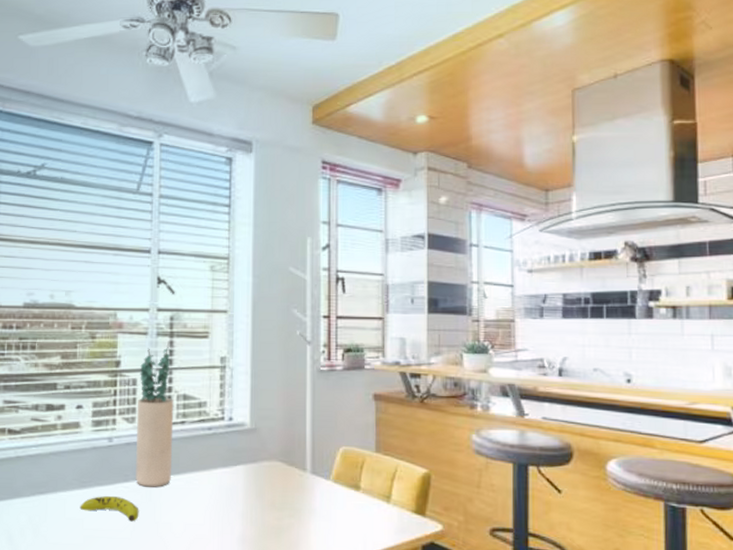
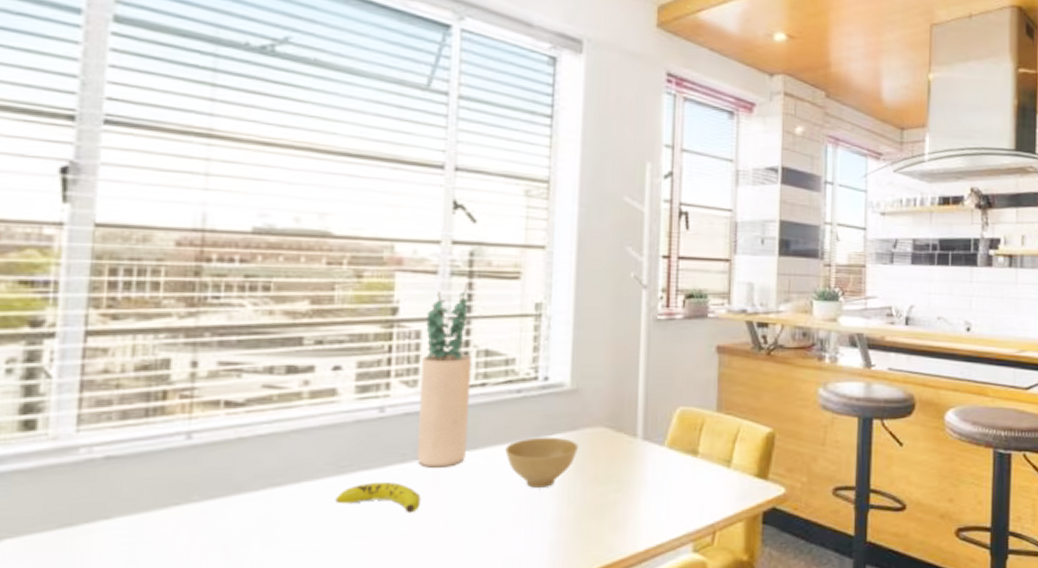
bowl: none [201,467,258,509] -> present [505,437,579,488]

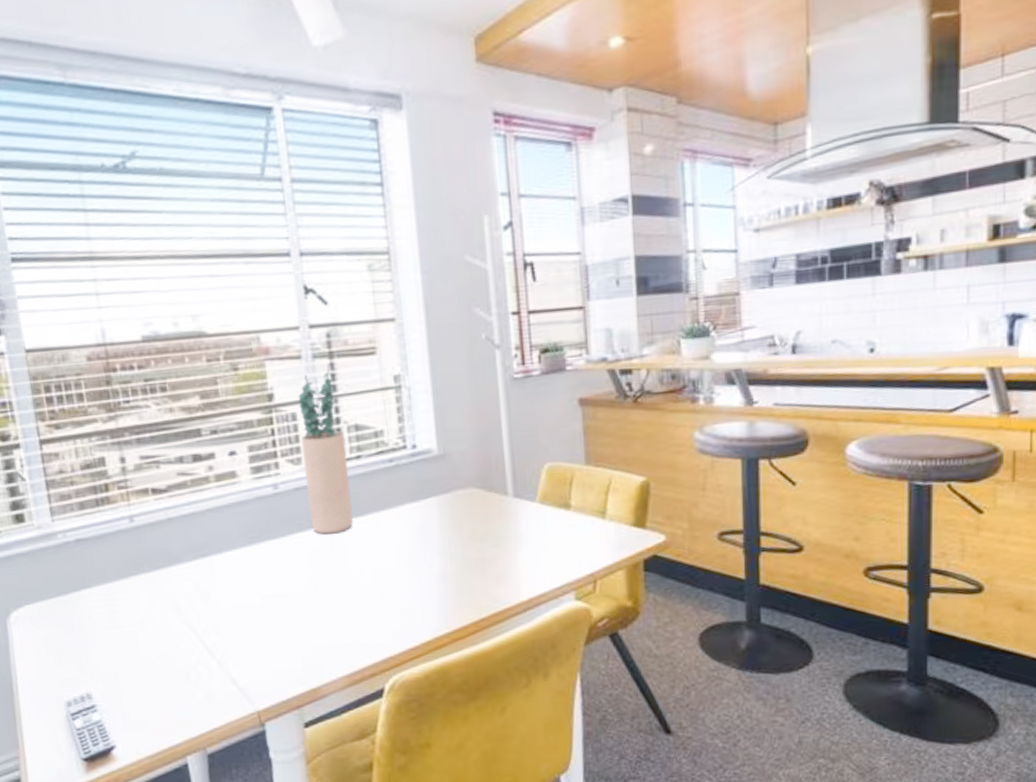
fruit: present [335,482,421,513] -> none [251,548,322,574]
bowl: present [505,437,579,488] -> none [387,500,454,547]

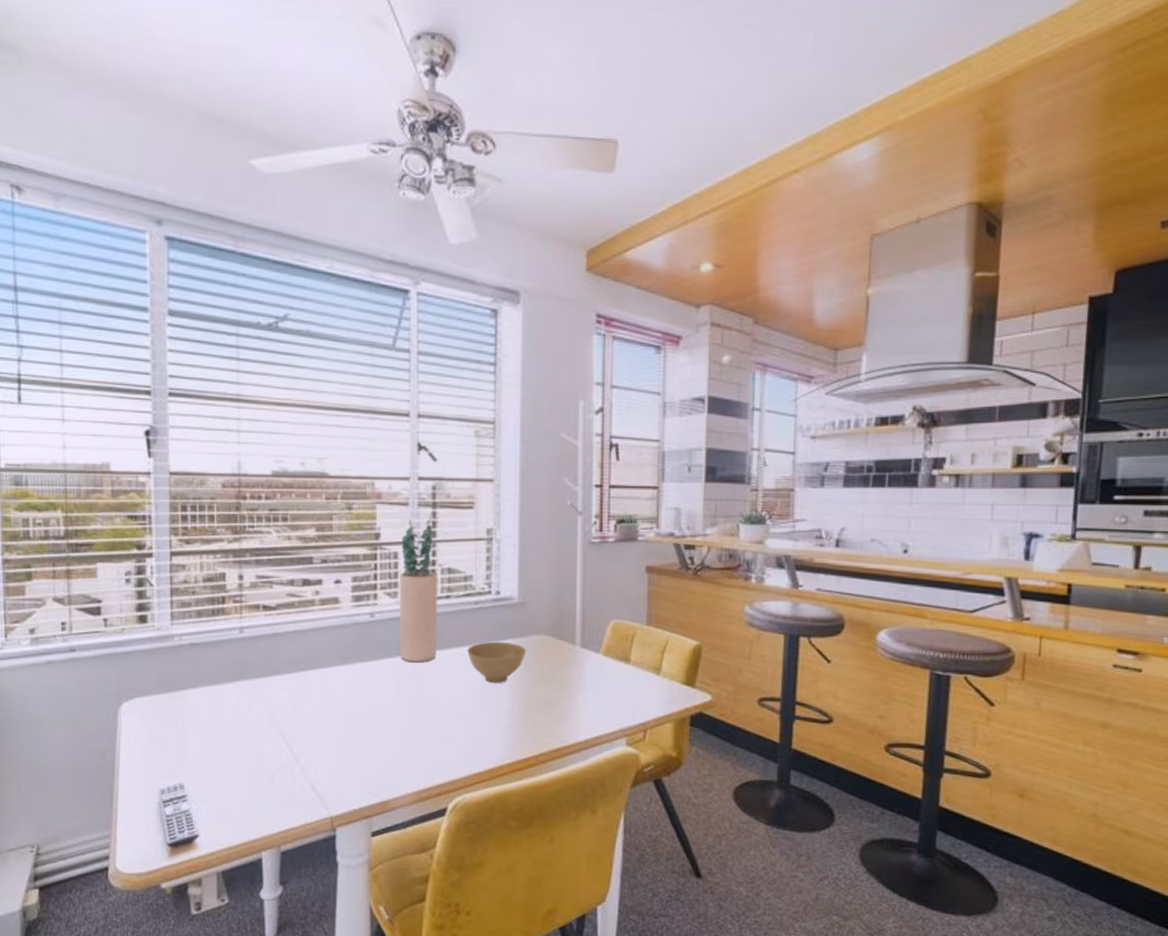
bowl: none [387,500,454,547] -> present [467,641,527,683]

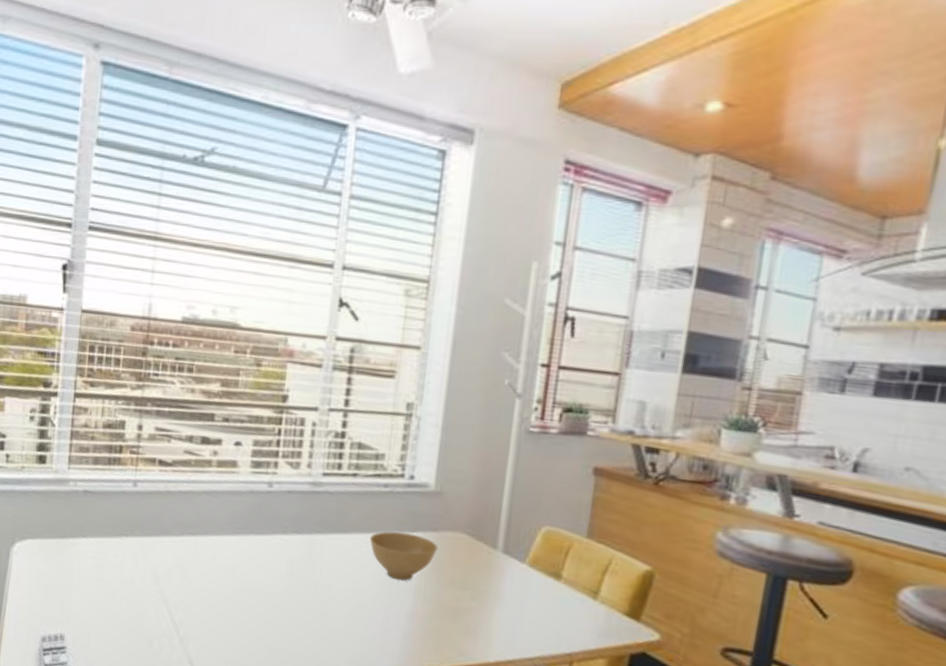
vase: present [398,512,438,663] -> none [295,377,349,545]

